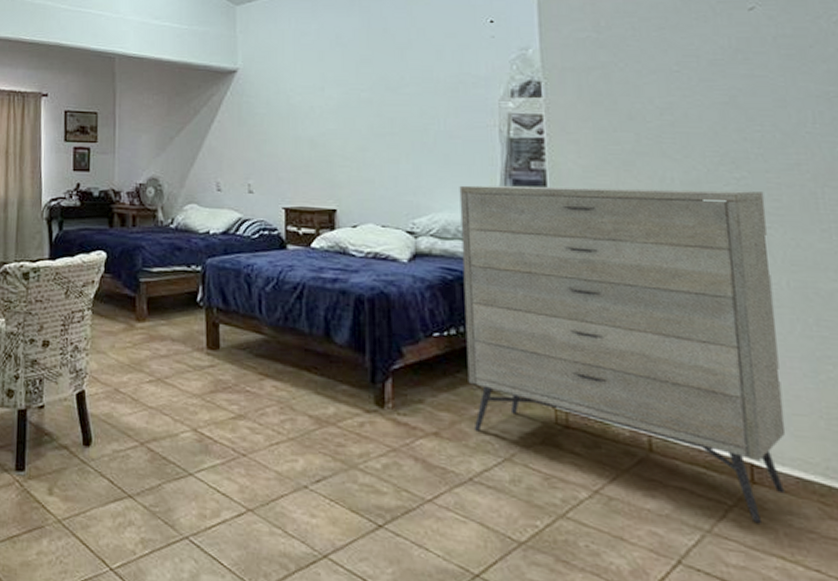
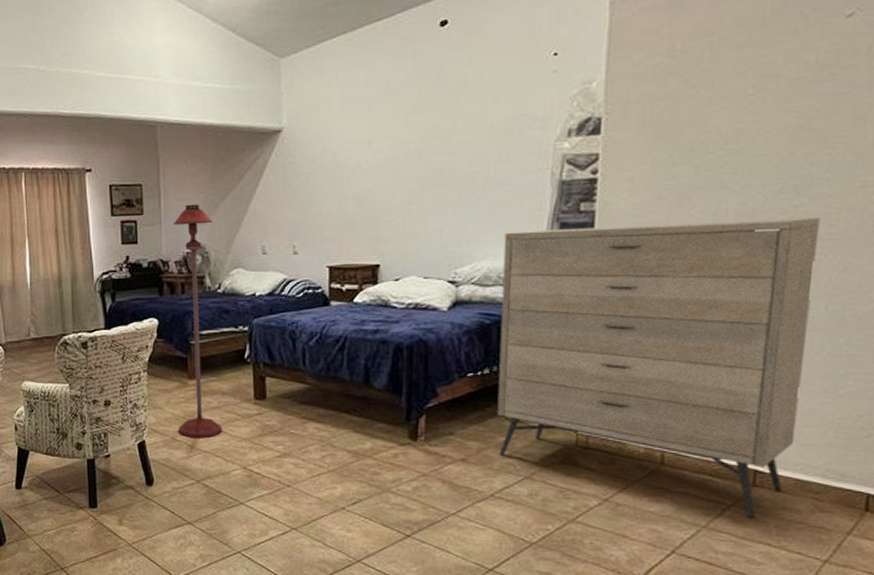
floor lamp: none [123,135,171,392] -> present [173,204,222,438]

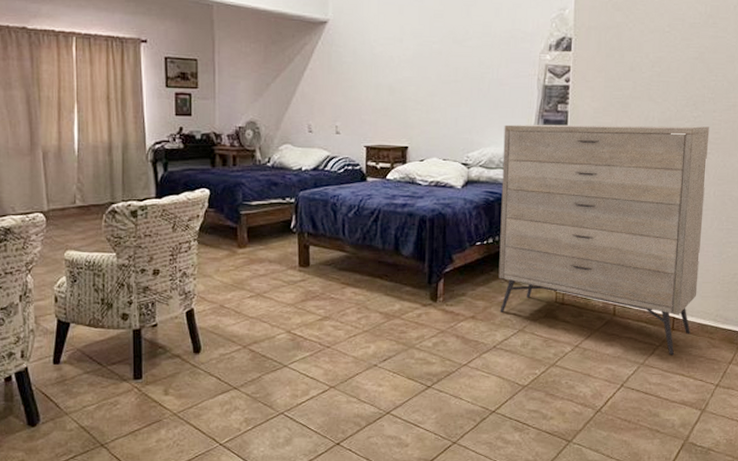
floor lamp: present [173,204,222,438] -> none [226,82,268,305]

